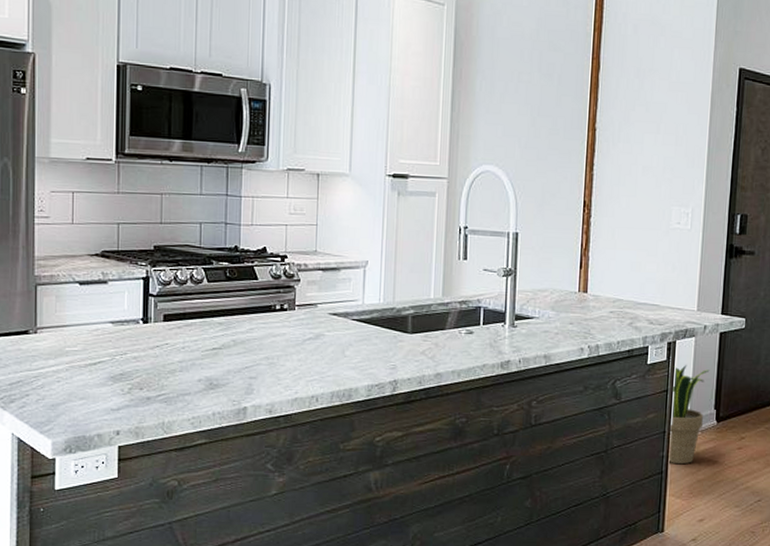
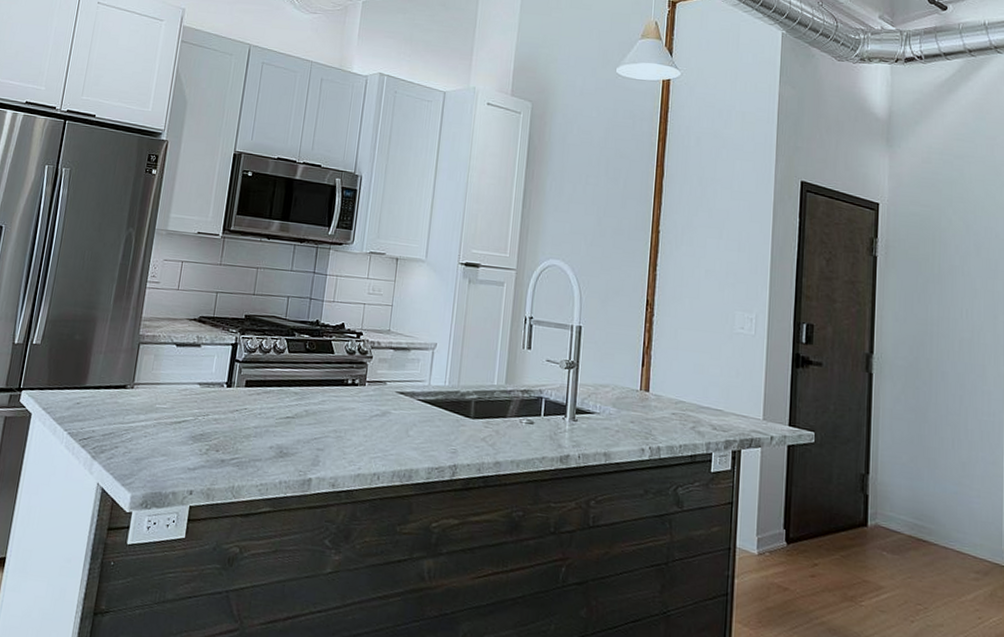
potted plant: present [668,365,710,464] -> none [734,477,778,588]

